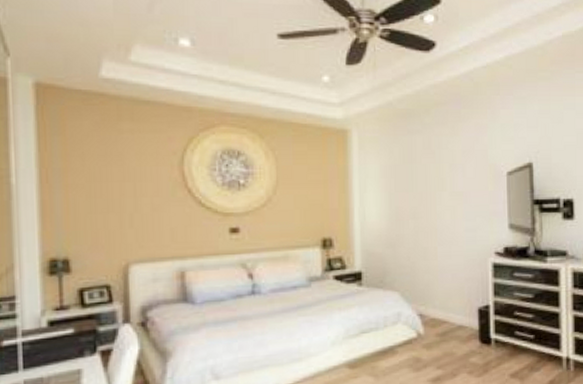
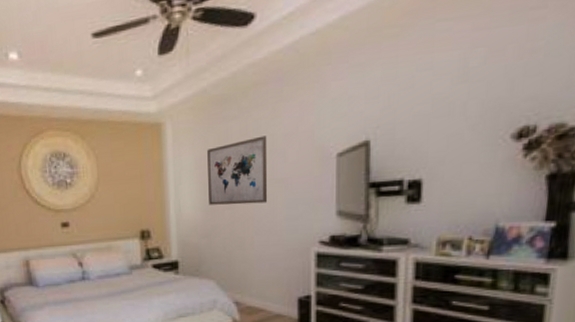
wall art: none [392,151,449,215] -> present [207,135,268,205]

